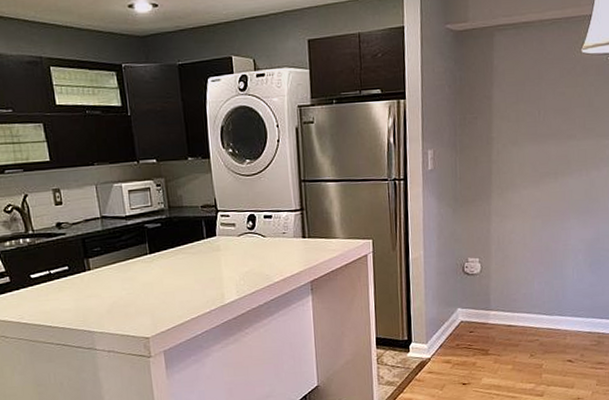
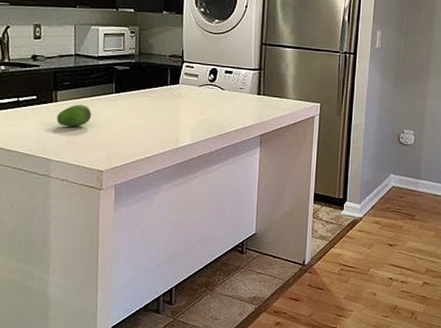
fruit: none [92,269,129,296] -> present [56,104,92,127]

